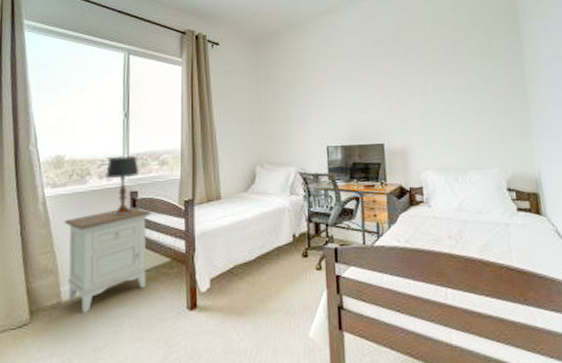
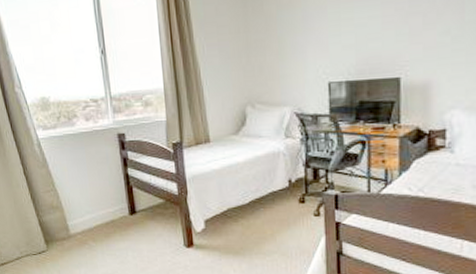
nightstand: present [64,207,152,314] -> none [60,149,144,245]
table lamp: present [106,156,139,216] -> none [90,97,124,158]

